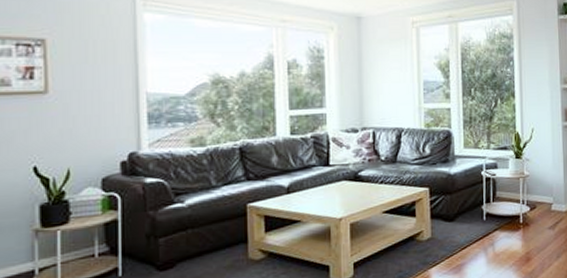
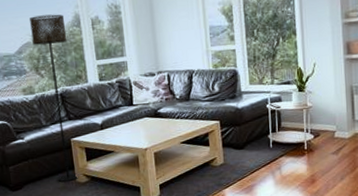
floor lamp: none [210,52,256,260] -> present [29,14,79,182]

